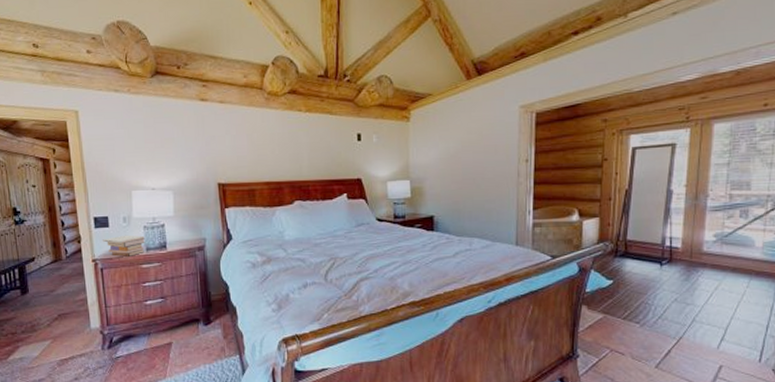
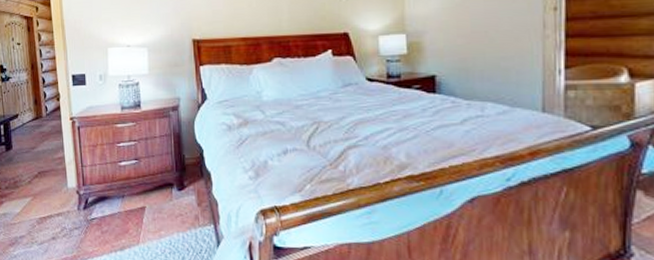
books: present [103,235,145,257] -> none [80,93,120,115]

